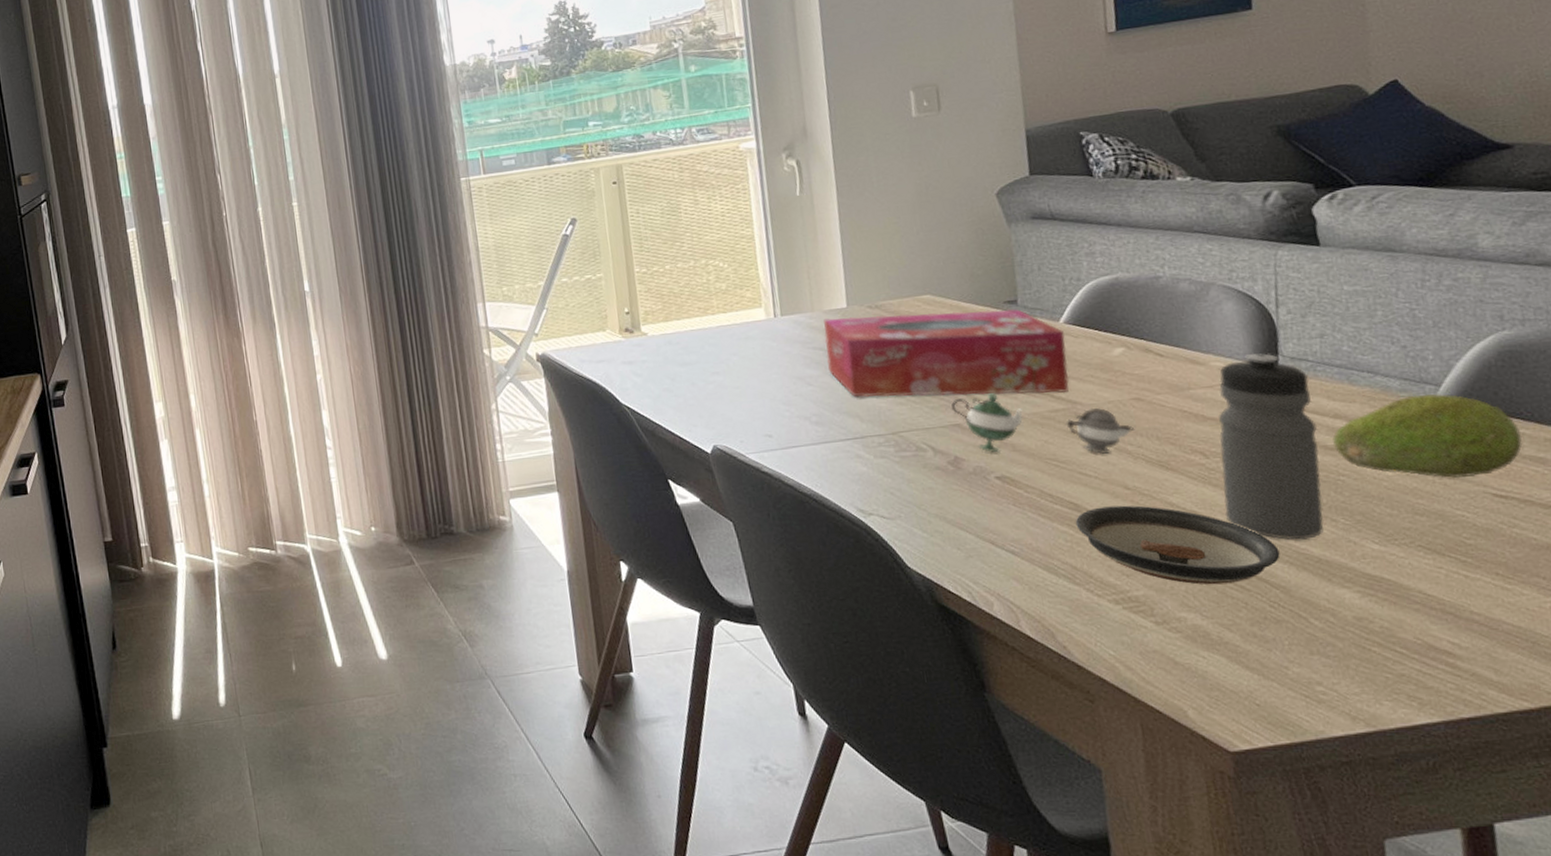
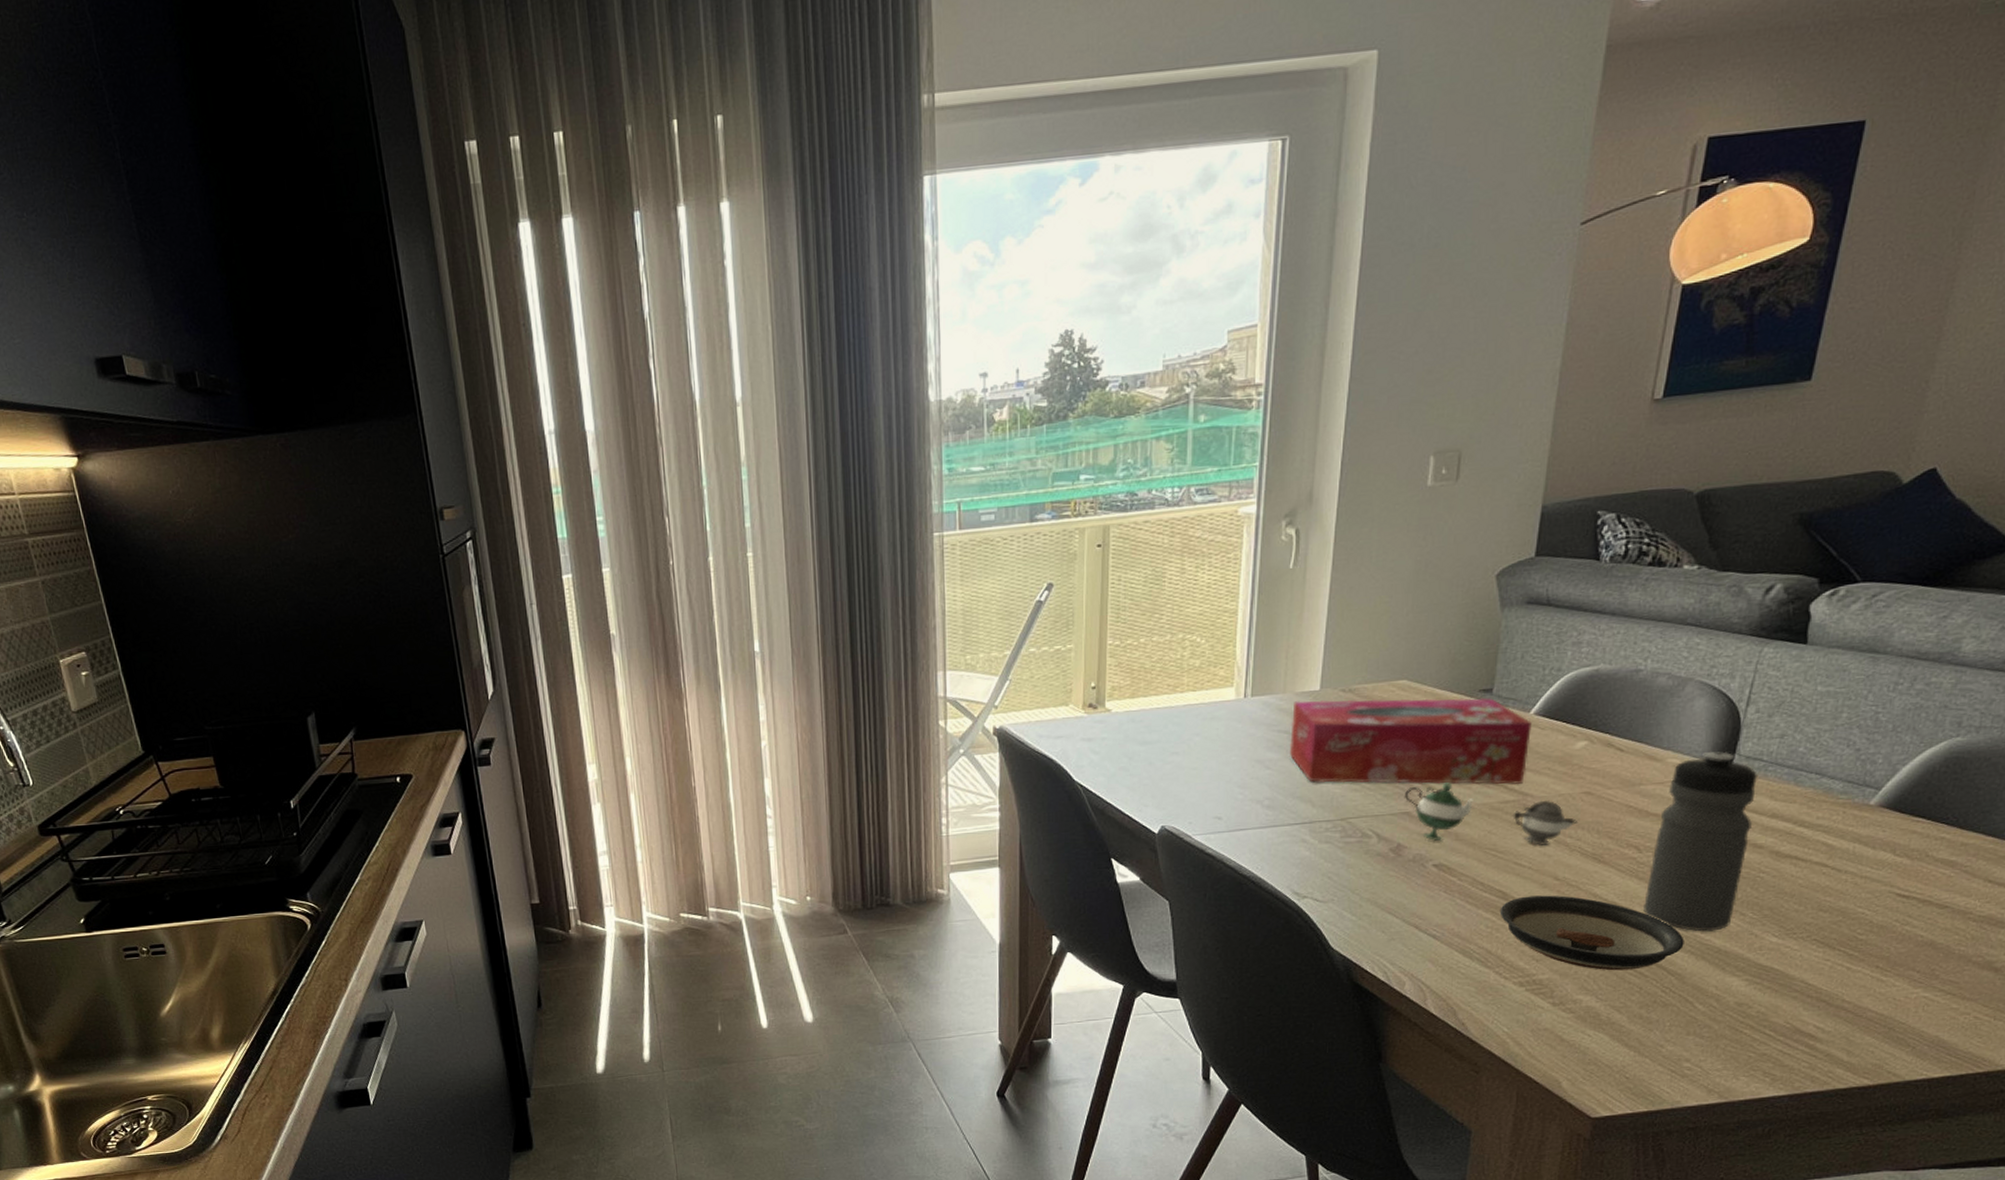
fruit: present [1332,393,1523,478] -> none [1762,796,1942,878]

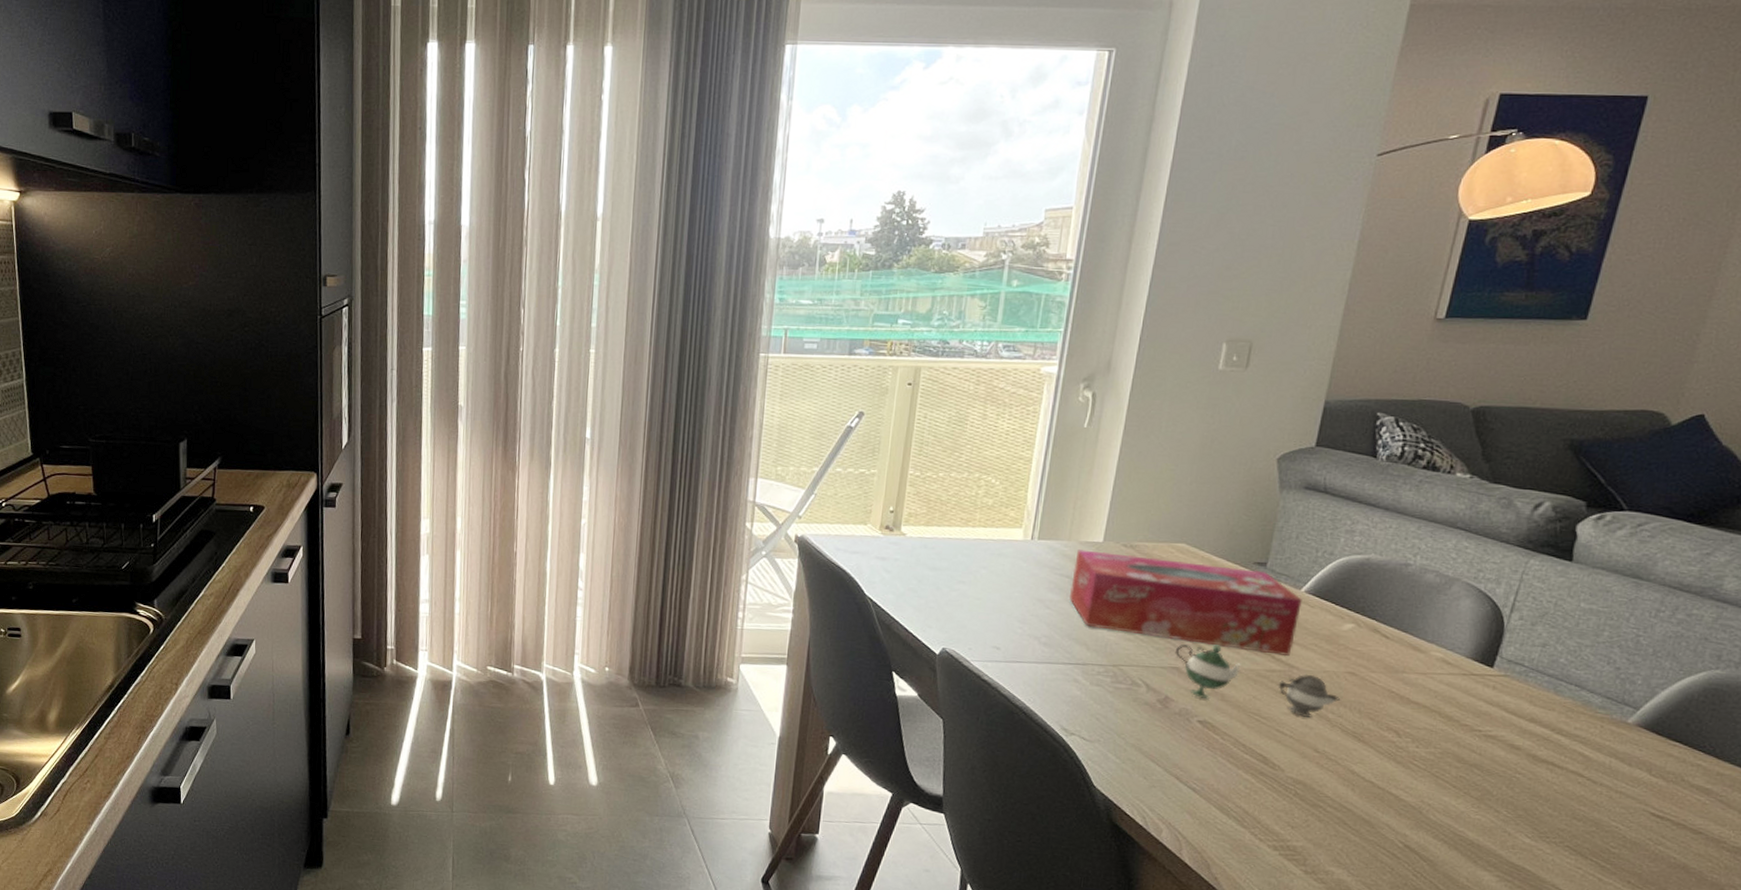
saucer: present [1499,895,1684,971] -> none [1259,763,1438,850]
water bottle: present [1642,751,1758,932] -> none [1398,649,1519,824]

